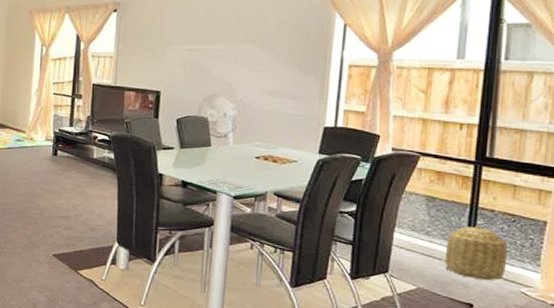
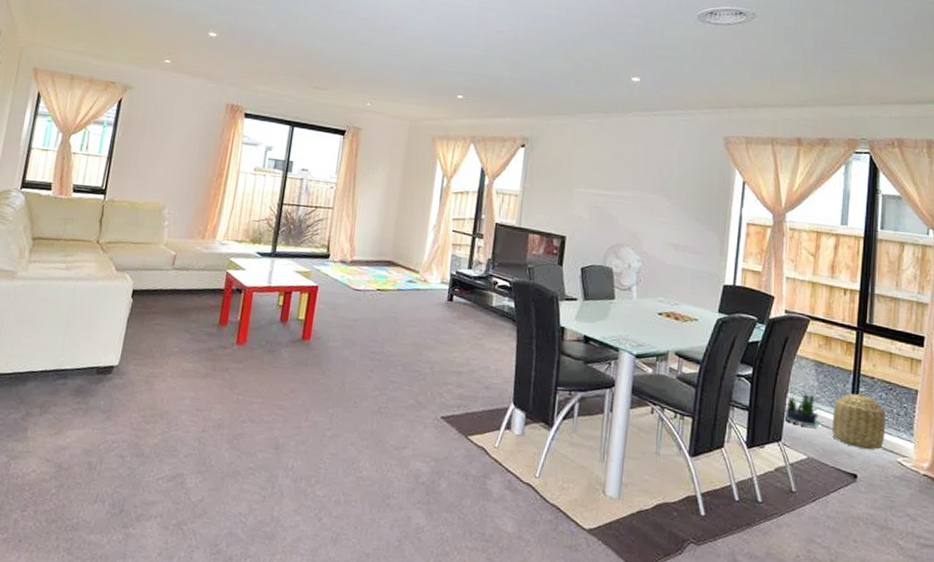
potted plant: none [390,228,433,259] -> present [783,394,821,427]

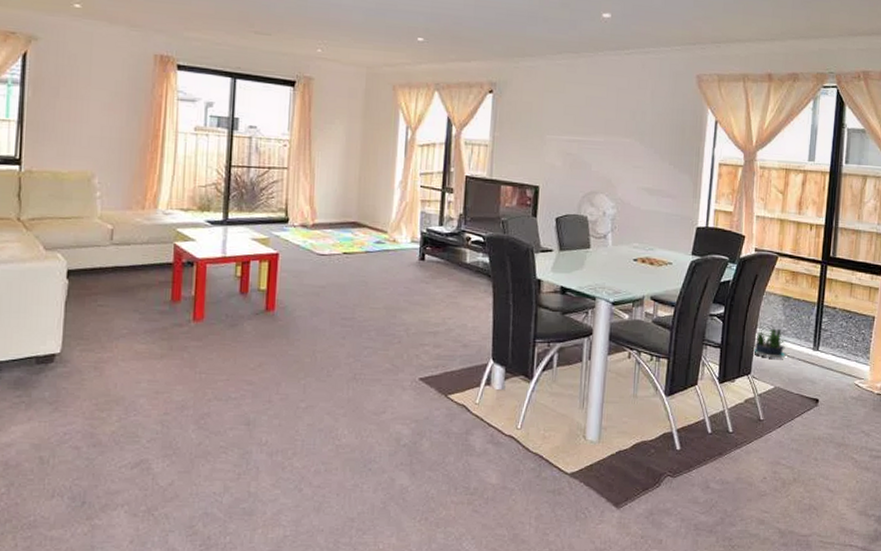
basket: present [831,392,886,450] -> none [796,322,846,375]

